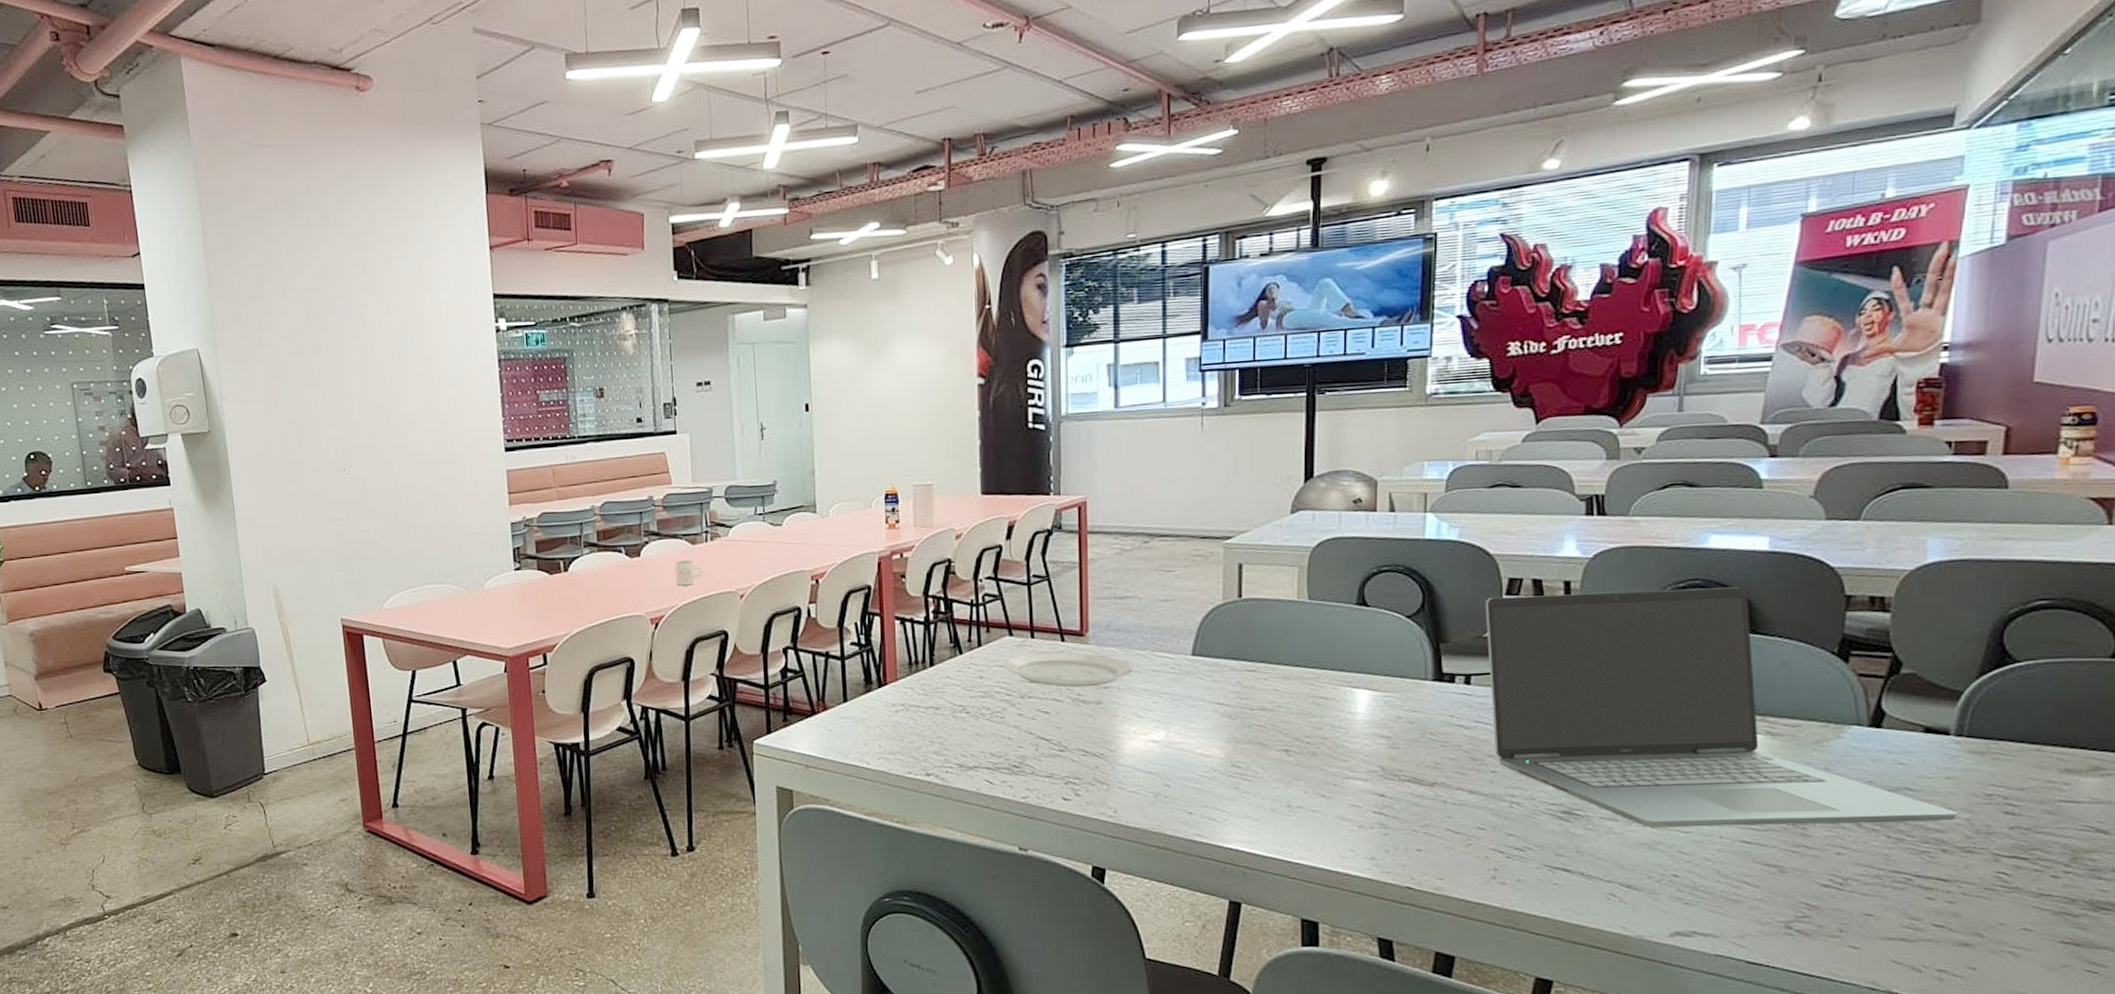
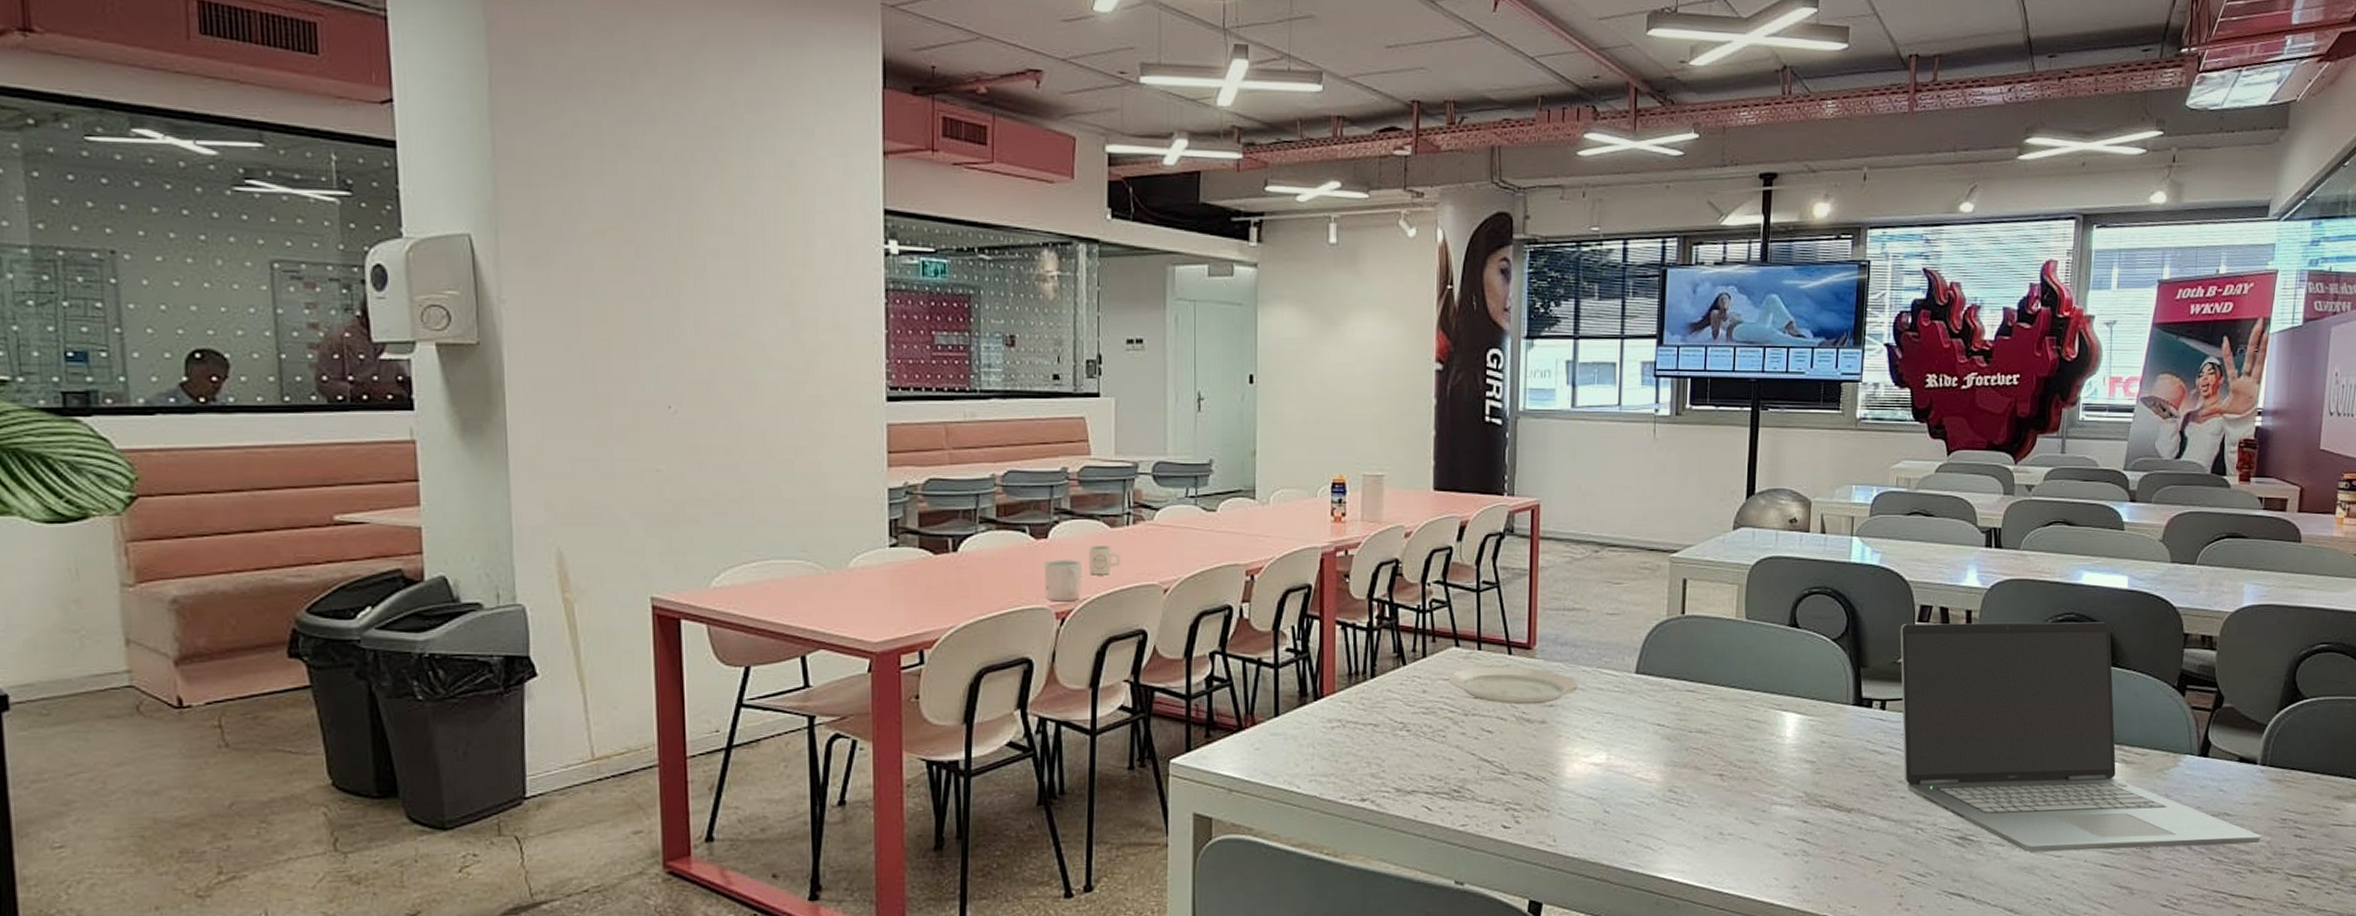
mug: none [638,574,671,610] -> present [1043,560,1082,602]

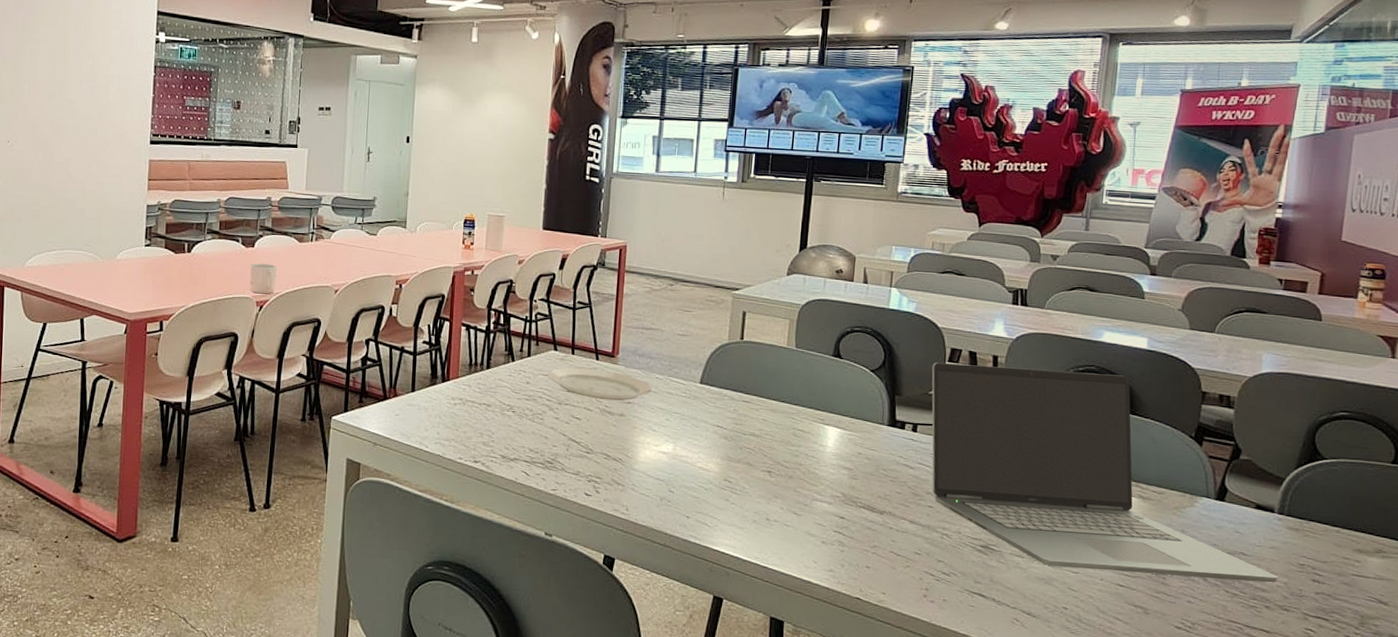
mug: present [1088,546,1121,575] -> none [281,255,305,277]

